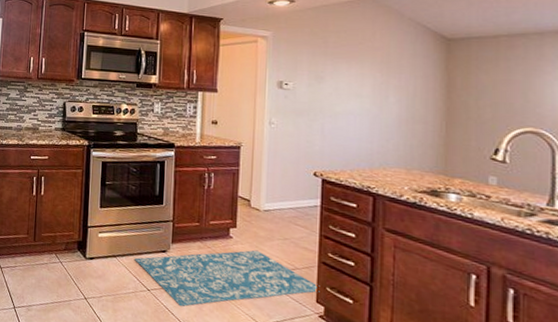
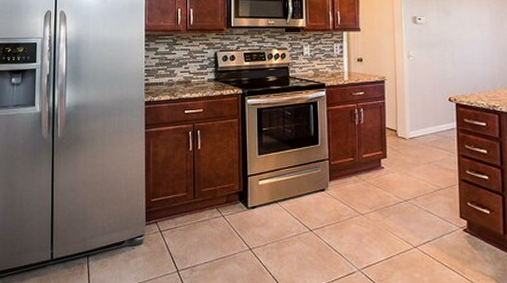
rug: present [135,250,320,307] -> none [296,176,462,242]

